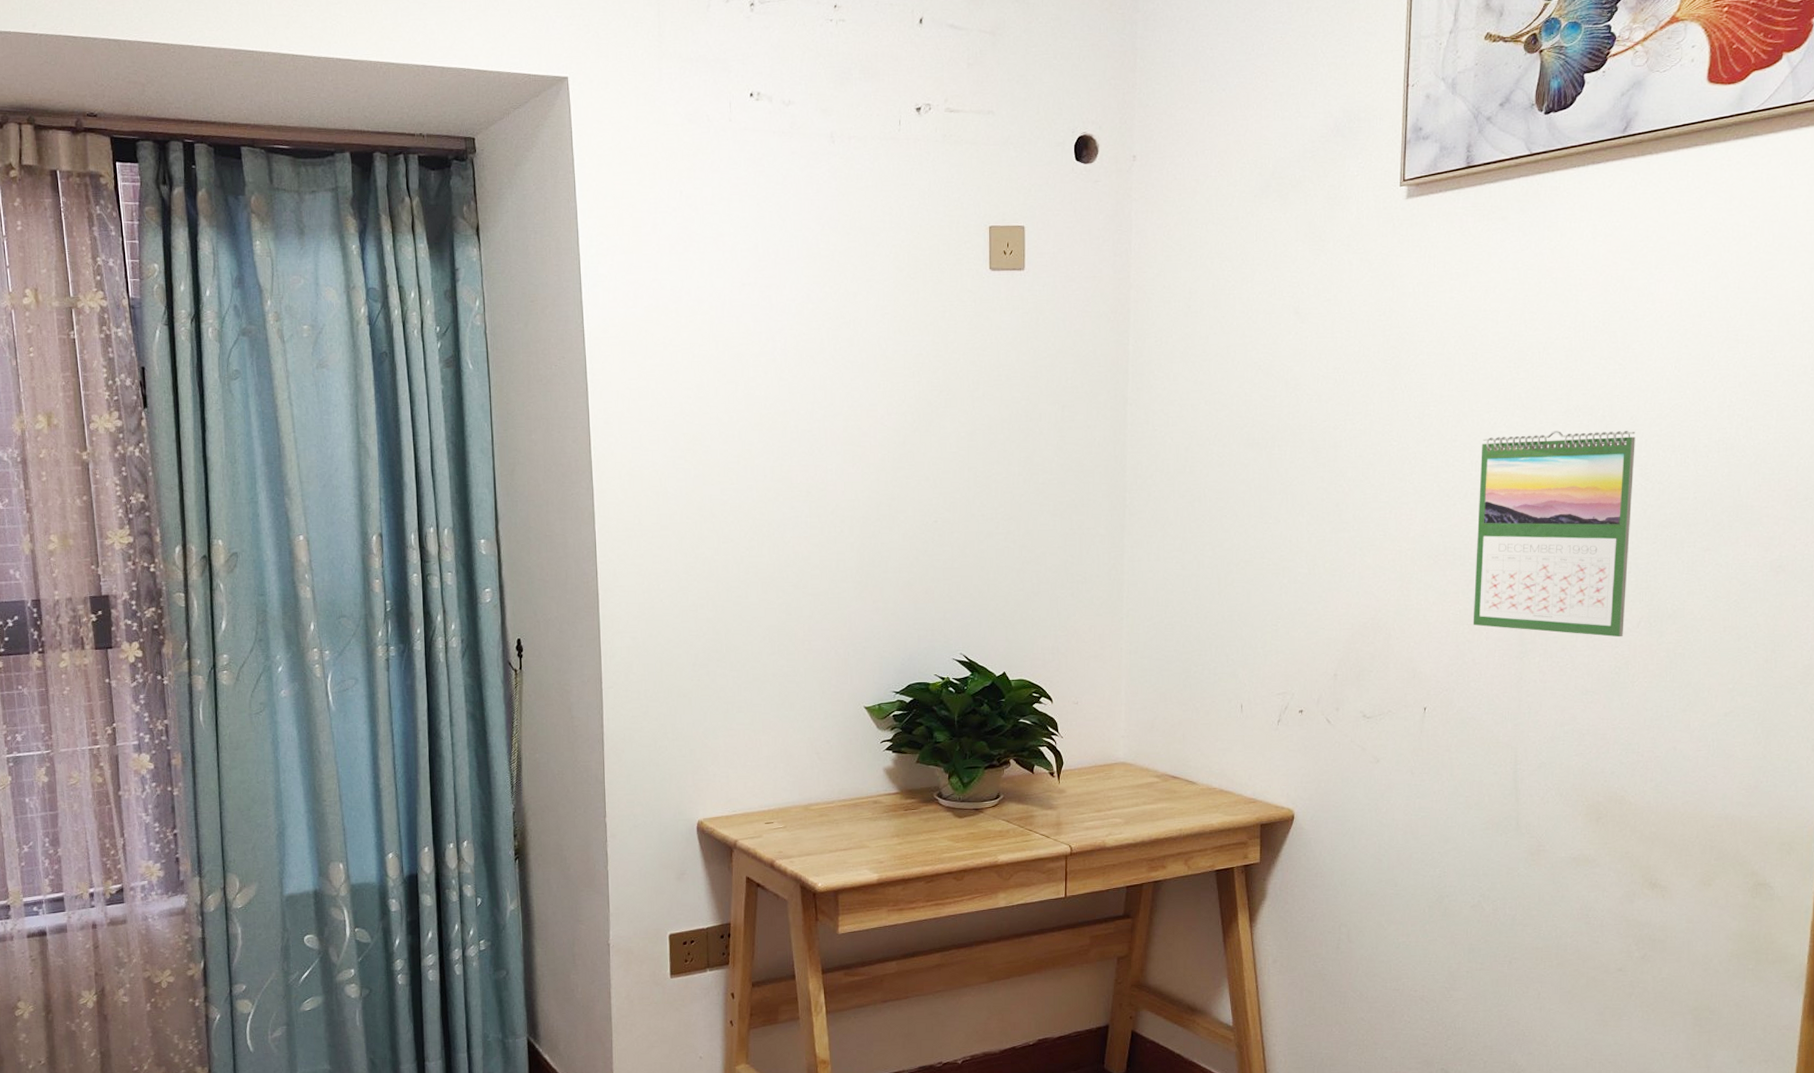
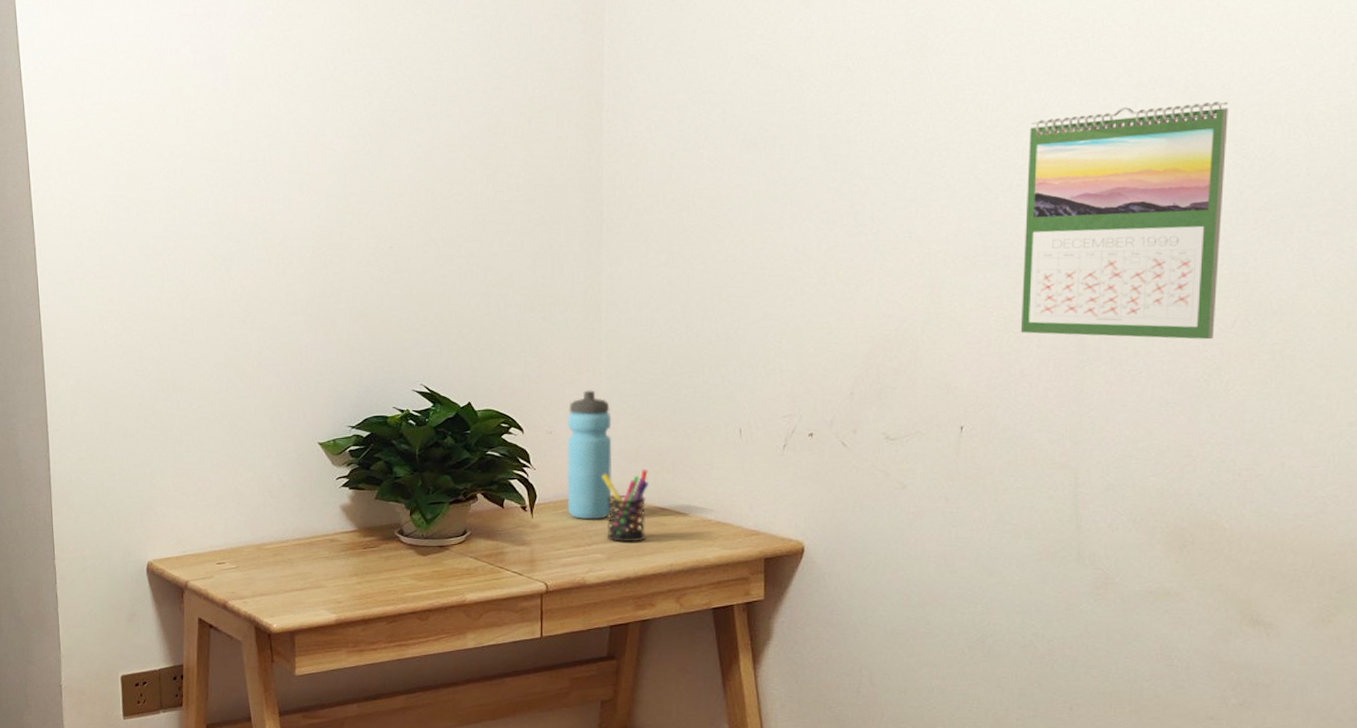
water bottle: none [1090,664,1131,786] -> present [566,390,612,520]
pen holder: none [1121,739,1162,808] -> present [601,469,648,543]

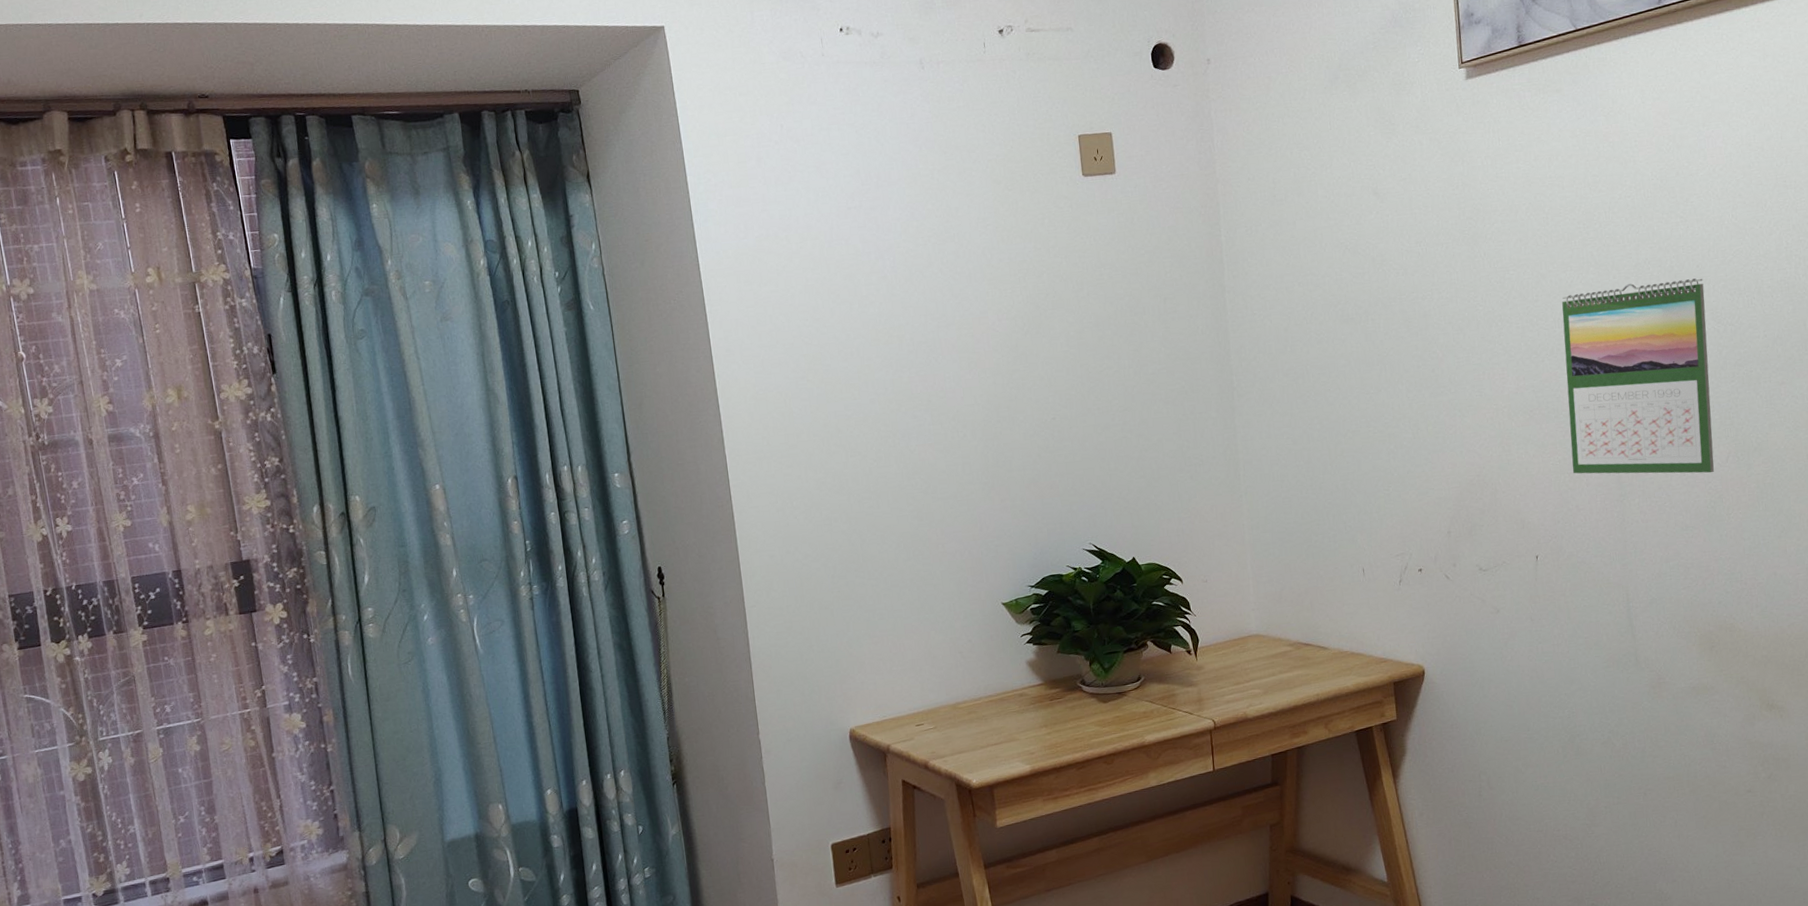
water bottle: present [566,390,612,520] -> none [1219,540,1263,659]
pen holder: present [601,469,648,543] -> none [1252,609,1295,678]

